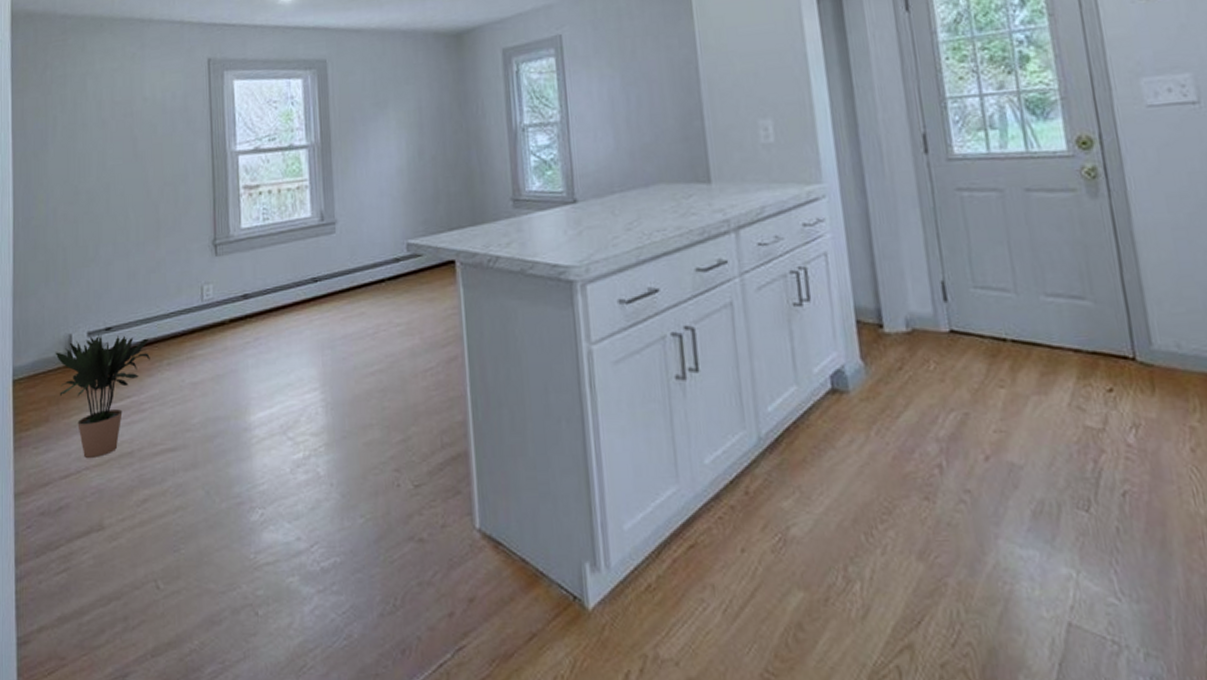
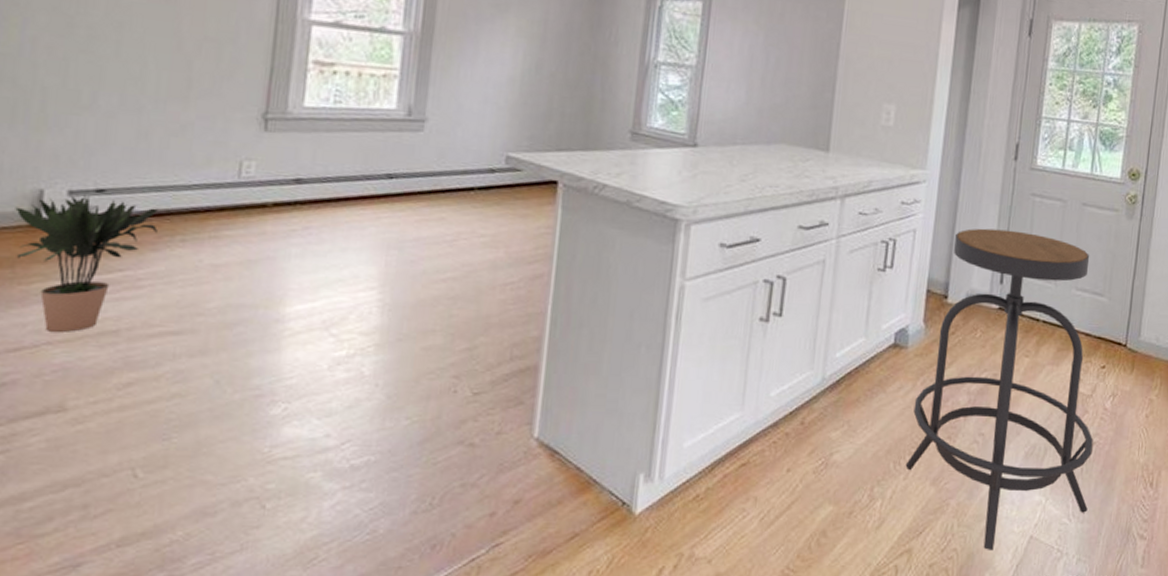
bar stool: none [872,235,1141,645] -> present [905,228,1093,551]

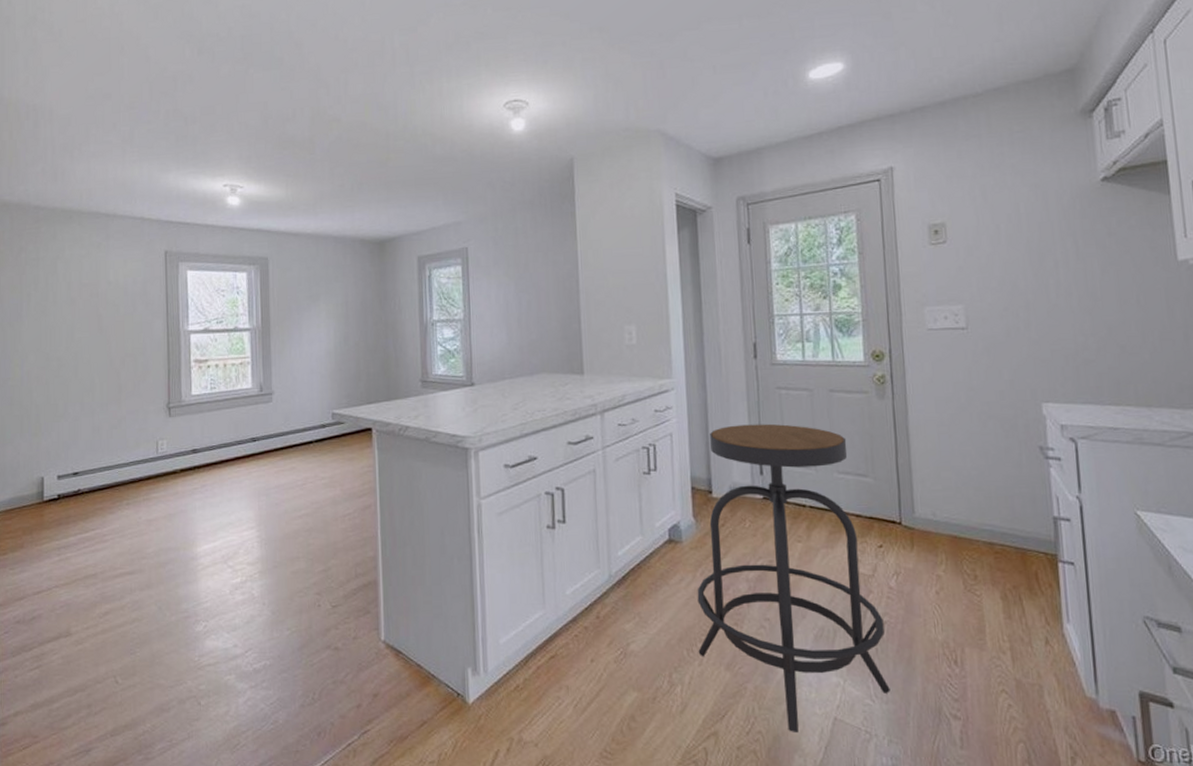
potted plant: present [15,195,160,332] -> none [29,478,112,578]

